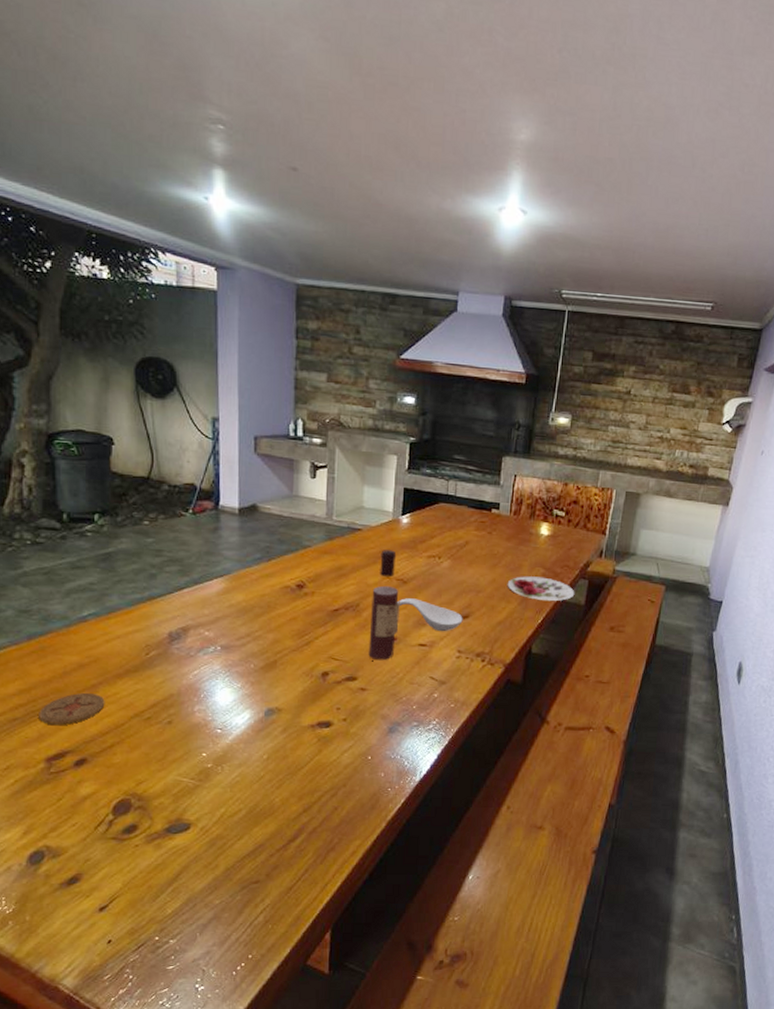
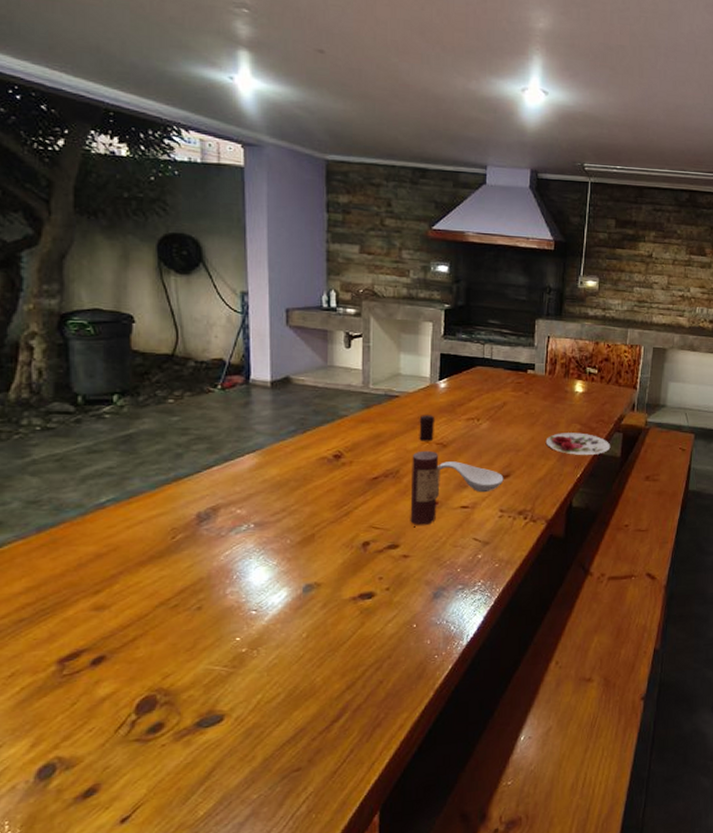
coaster: present [39,692,105,725] -> none [49,584,126,622]

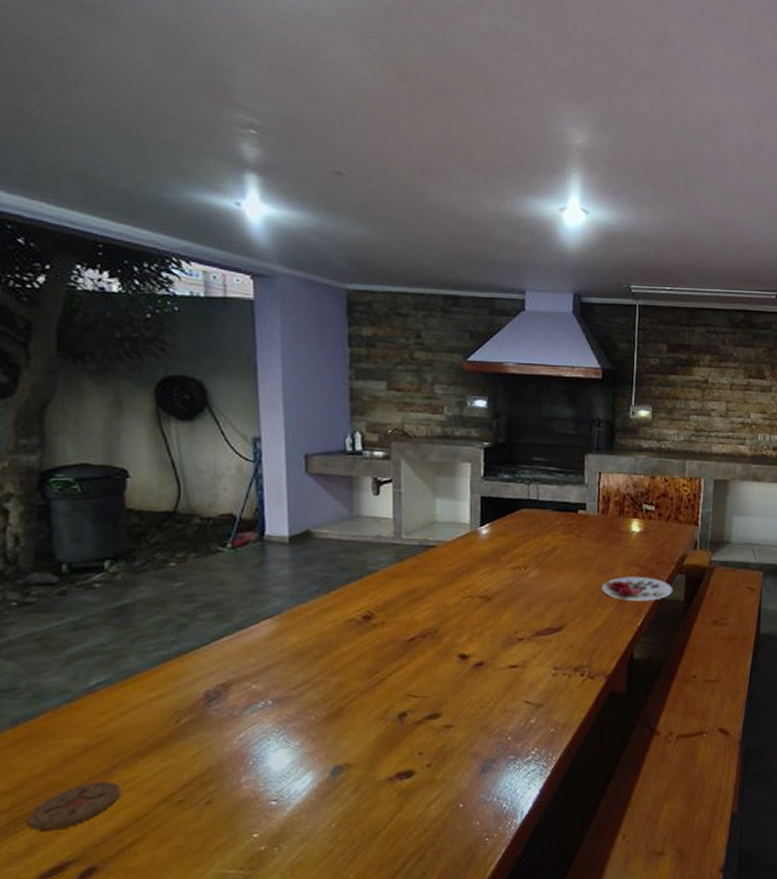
coaster: none [49,584,126,622] -> present [28,781,121,831]
wine bottle: present [410,415,440,526] -> none [452,565,485,691]
spoon rest: present [438,461,504,493] -> none [482,615,557,649]

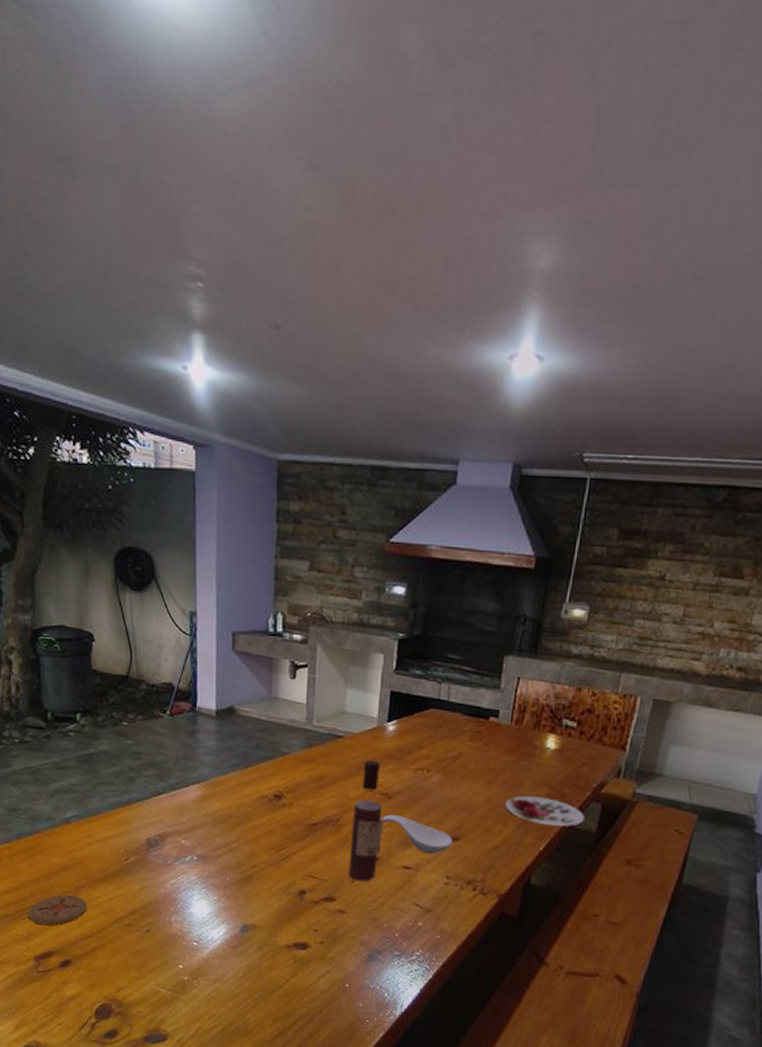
wine bottle: none [452,565,485,691] -> present [348,760,383,882]
spoon rest: none [482,615,557,649] -> present [380,814,453,855]

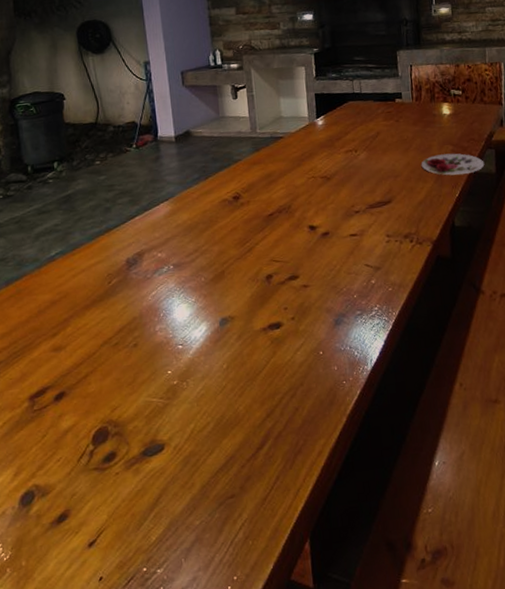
coaster: present [28,895,88,925] -> none [20,327,77,363]
wine bottle: present [348,760,383,882] -> none [300,151,329,257]
spoon rest: present [380,814,453,855] -> none [324,192,387,220]

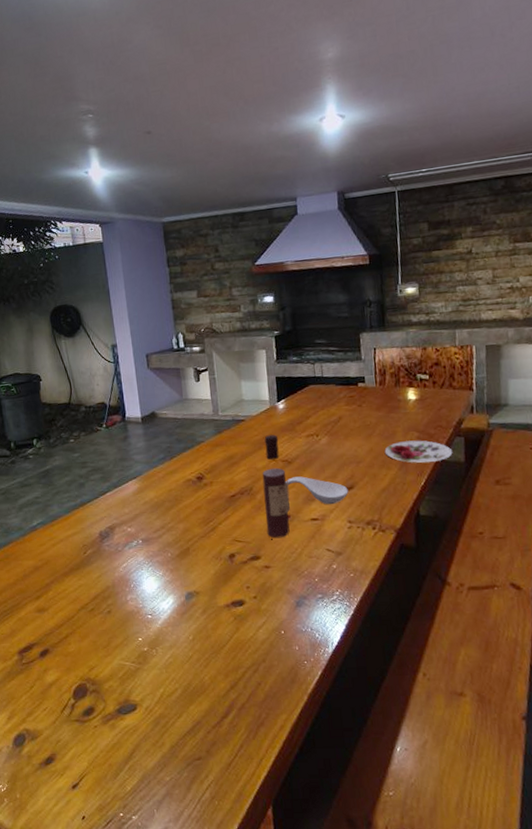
wine bottle: none [300,151,329,257] -> present [262,434,291,539]
spoon rest: none [324,192,387,220] -> present [285,476,349,505]

